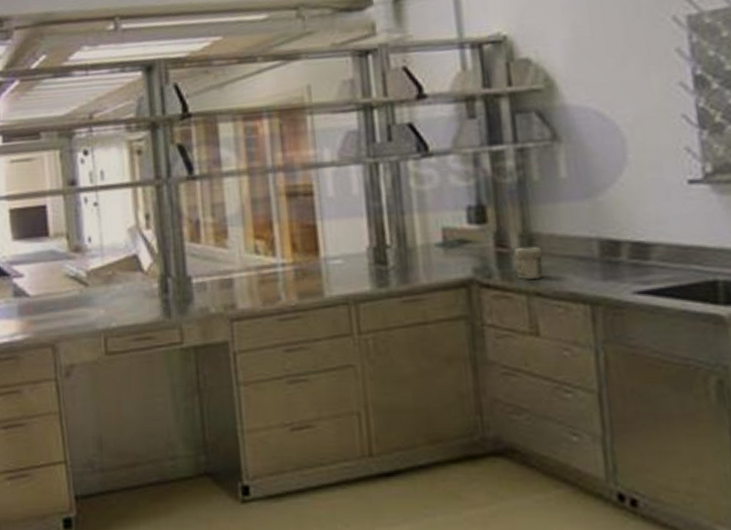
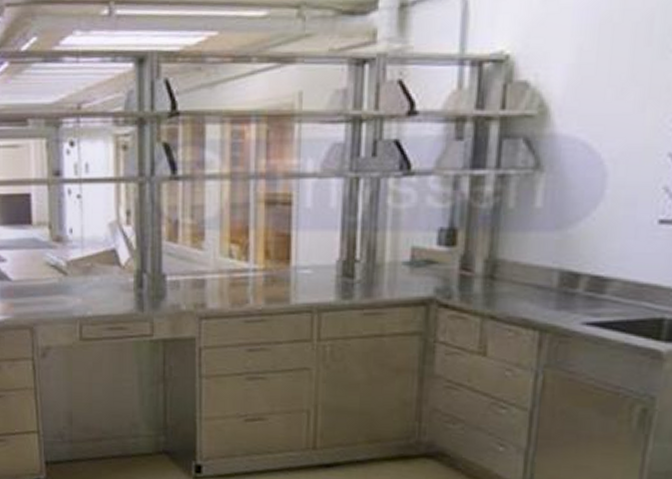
jar: present [513,246,543,279] -> none [476,271,503,303]

